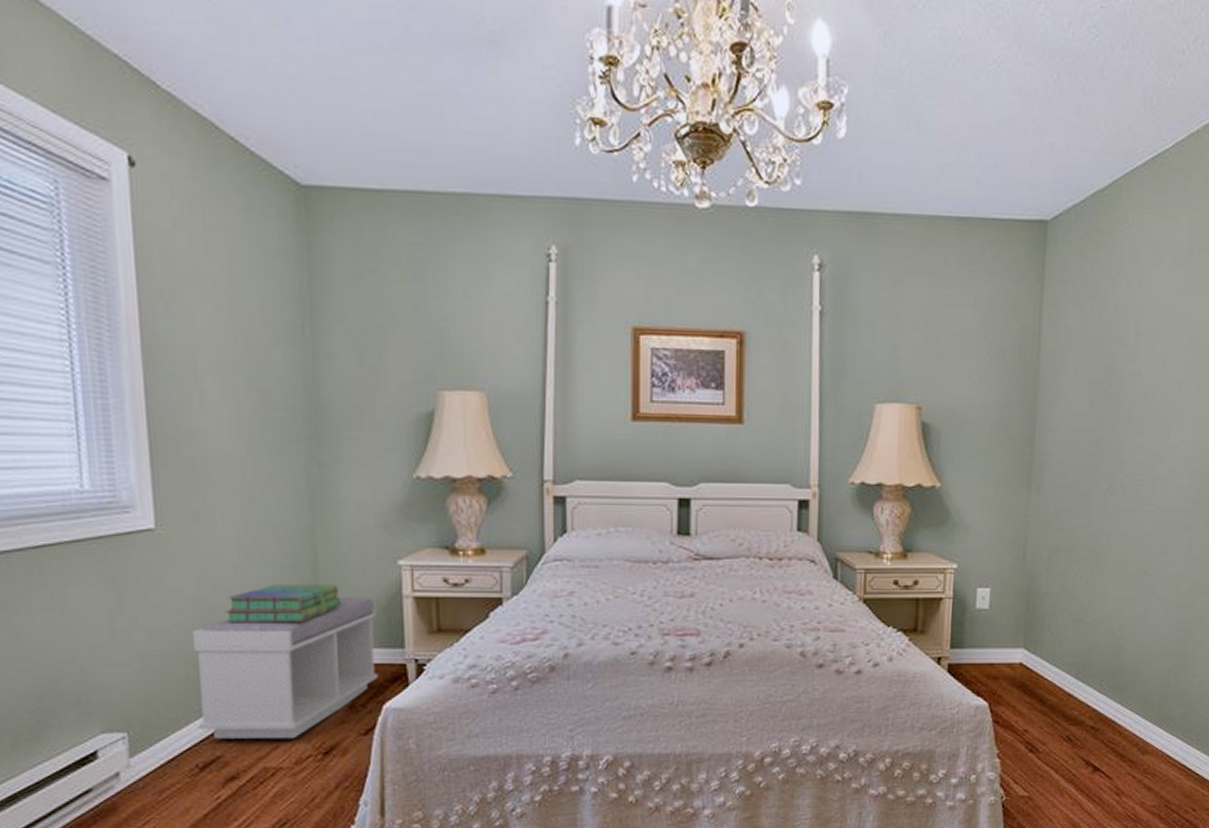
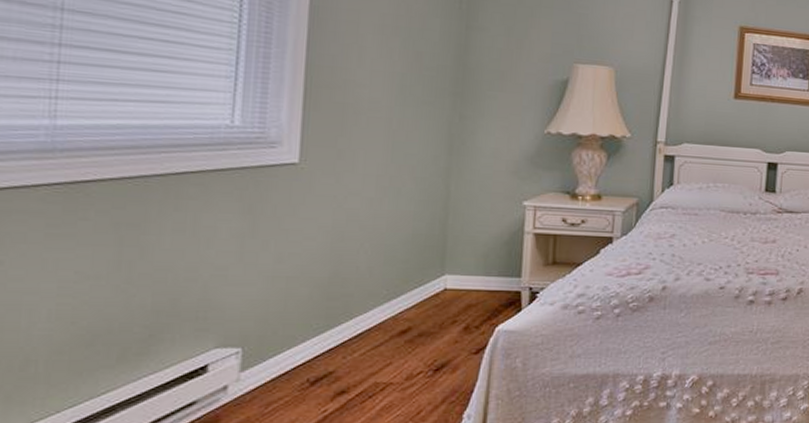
bench: present [192,597,379,739] -> none [314,231,499,357]
stack of books: present [225,585,342,623] -> none [356,217,468,251]

